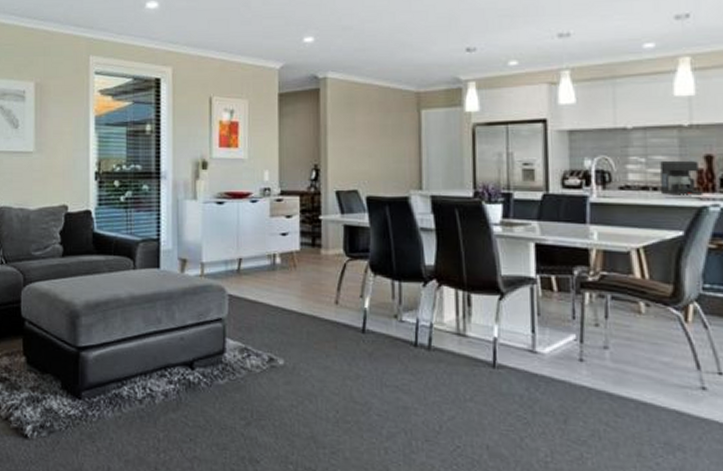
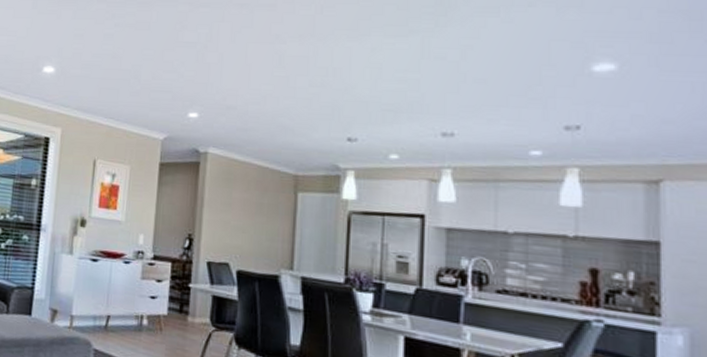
coffee maker: present [660,161,704,195] -> none [540,270,586,309]

